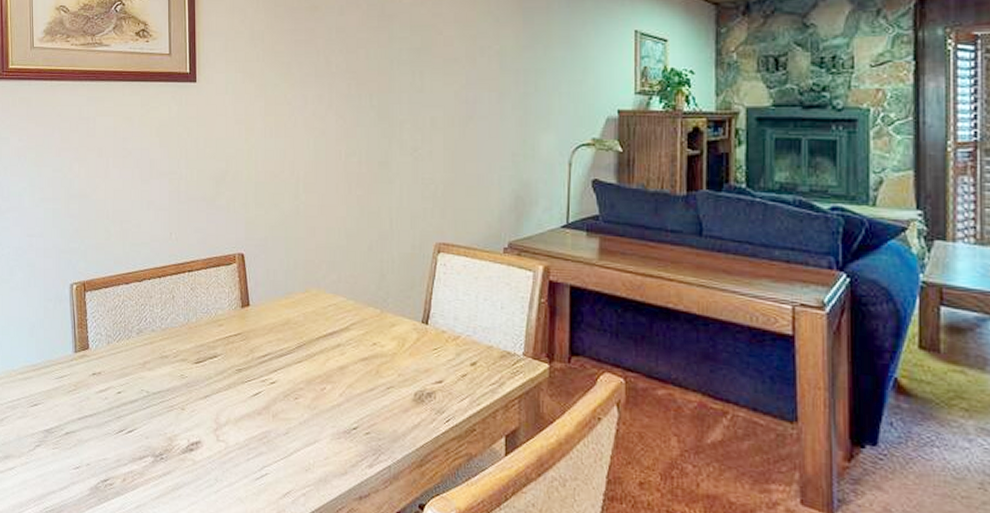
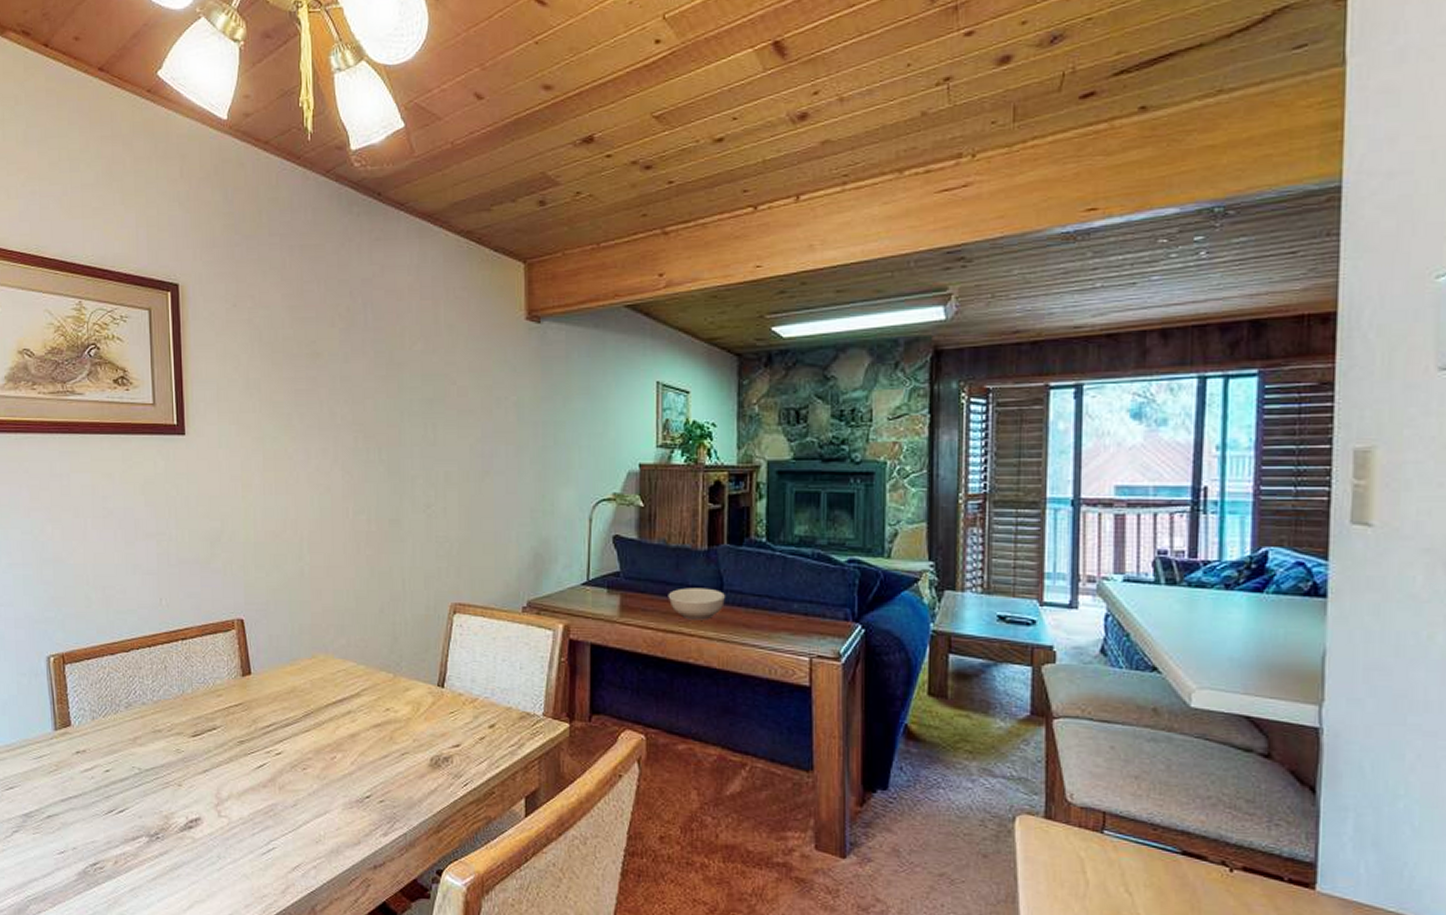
bowl: none [646,232,706,265] -> present [668,587,726,620]

